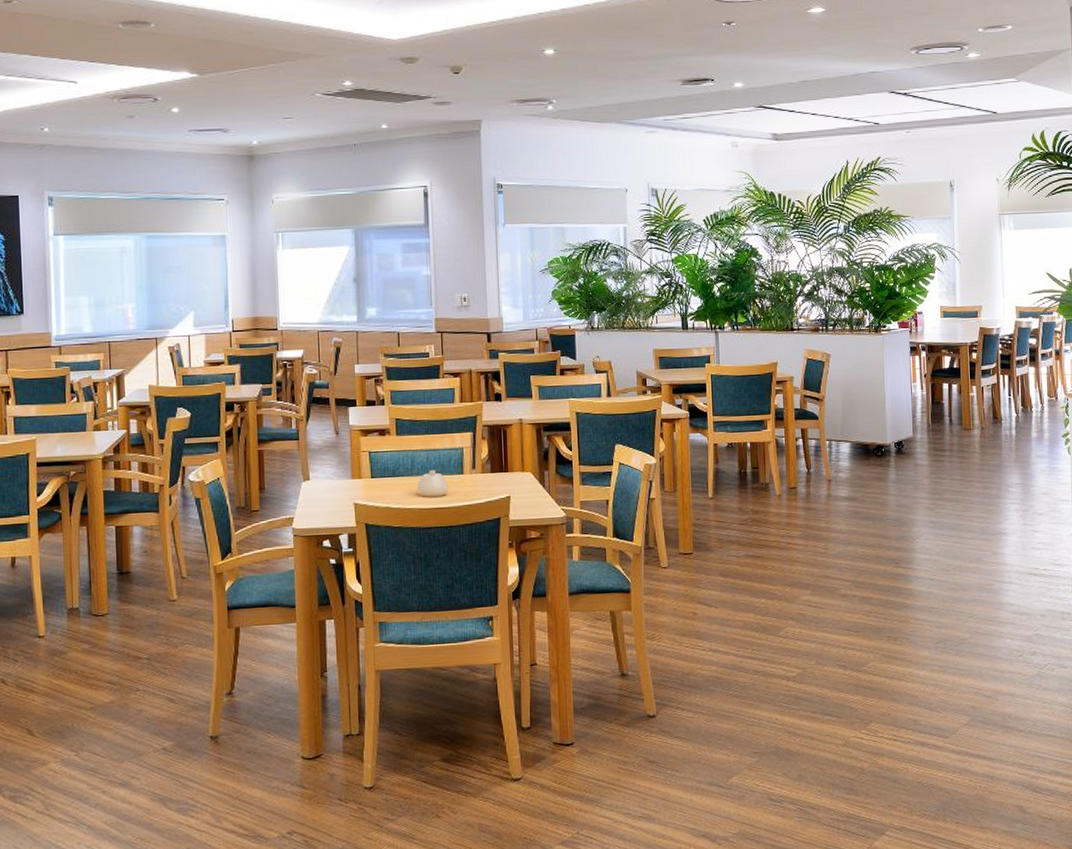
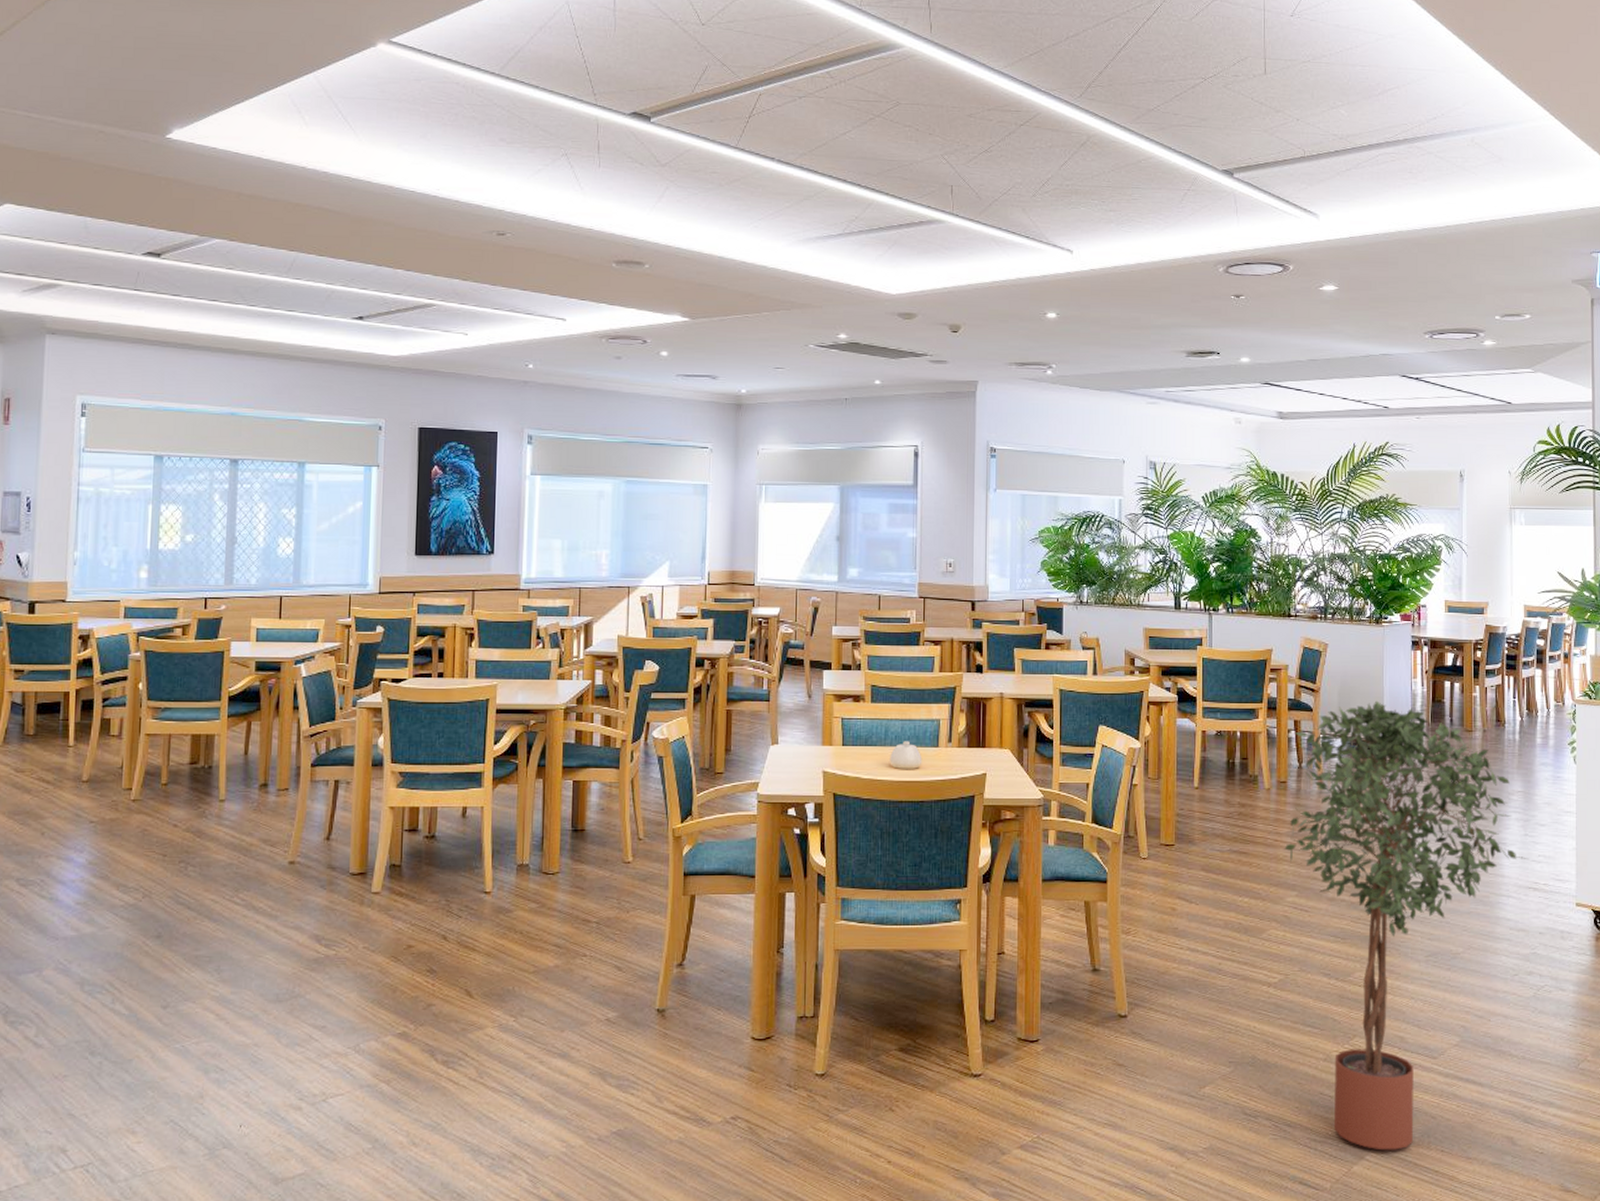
potted tree: none [797,405,1029,826] -> present [1284,700,1529,1150]

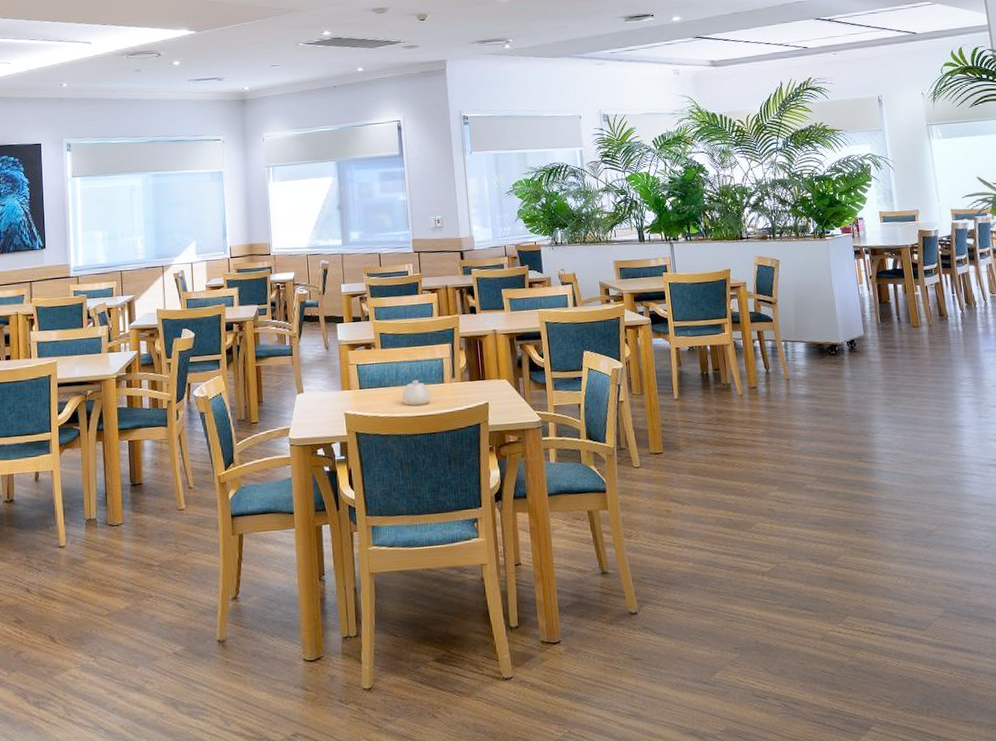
potted tree: present [1284,700,1529,1150] -> none [759,307,986,721]

